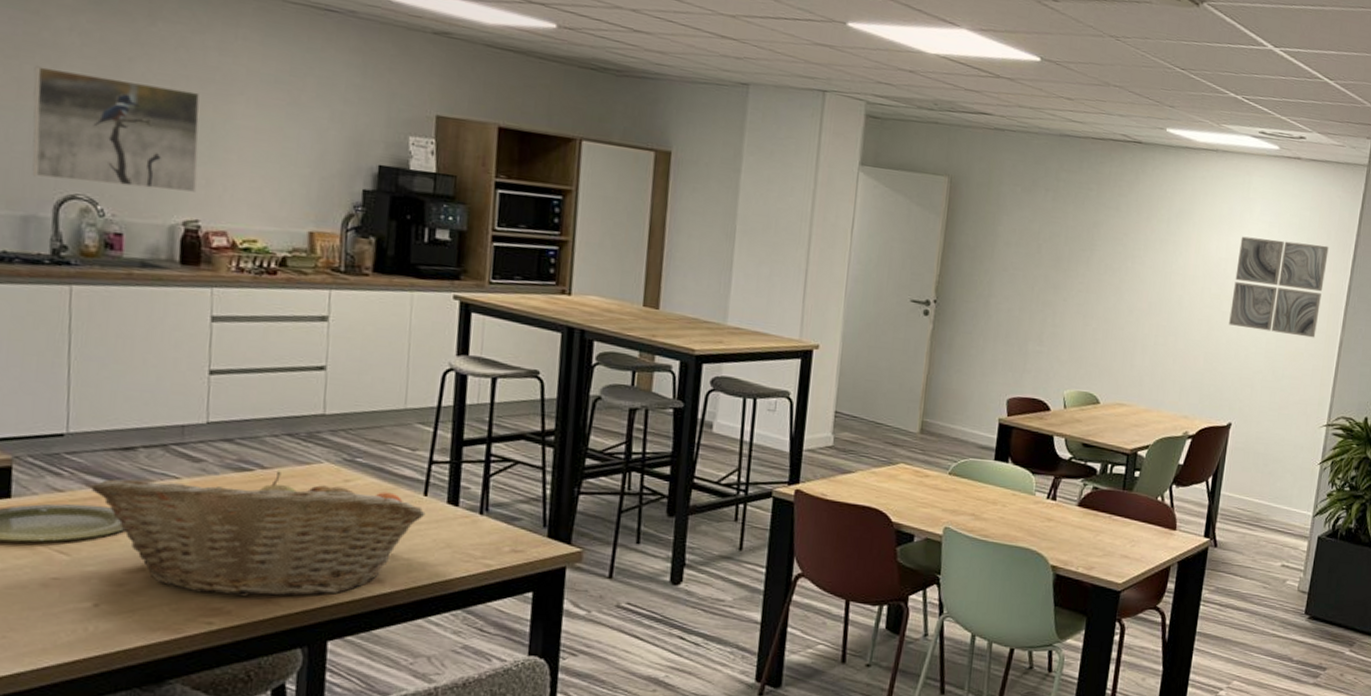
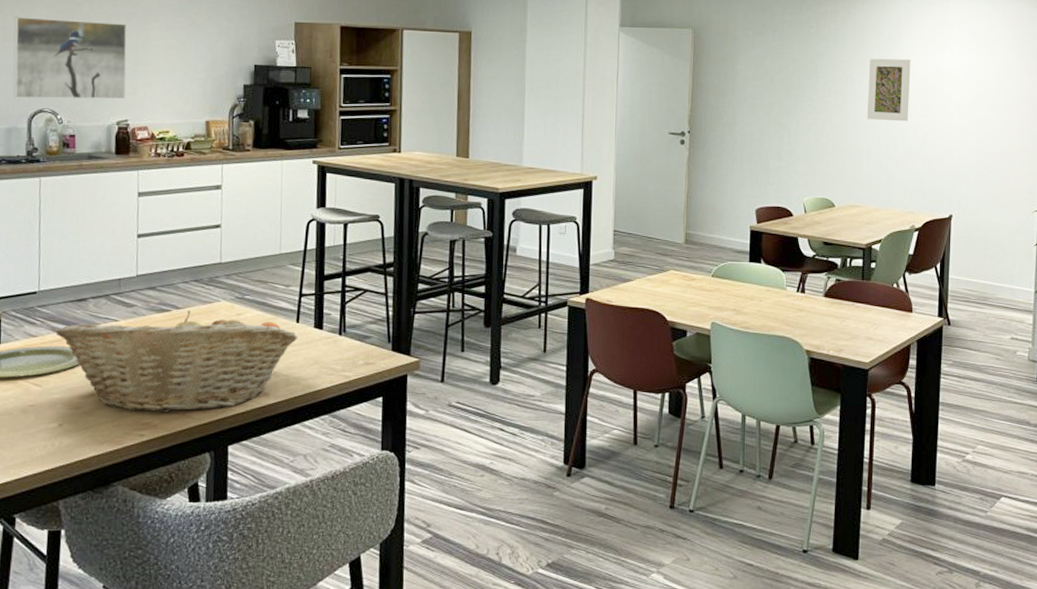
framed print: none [1145,233,1203,312] -> present [866,58,911,122]
wall art: present [1229,236,1329,338] -> none [941,53,1023,135]

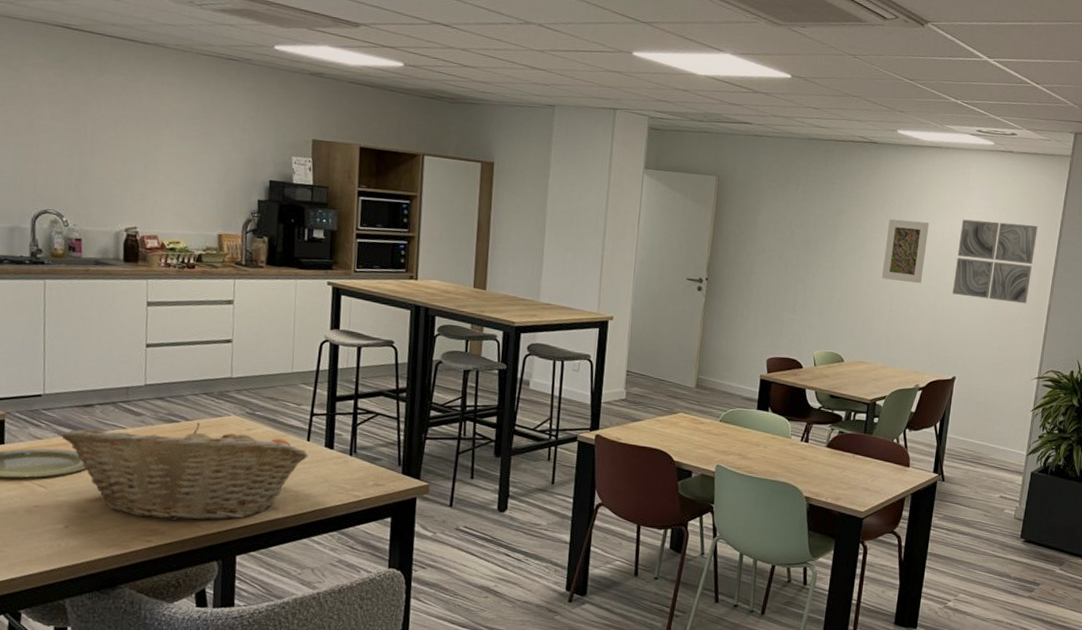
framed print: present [13,17,127,100] -> none [16,111,137,205]
wall art: none [941,53,1023,135] -> present [952,219,1038,304]

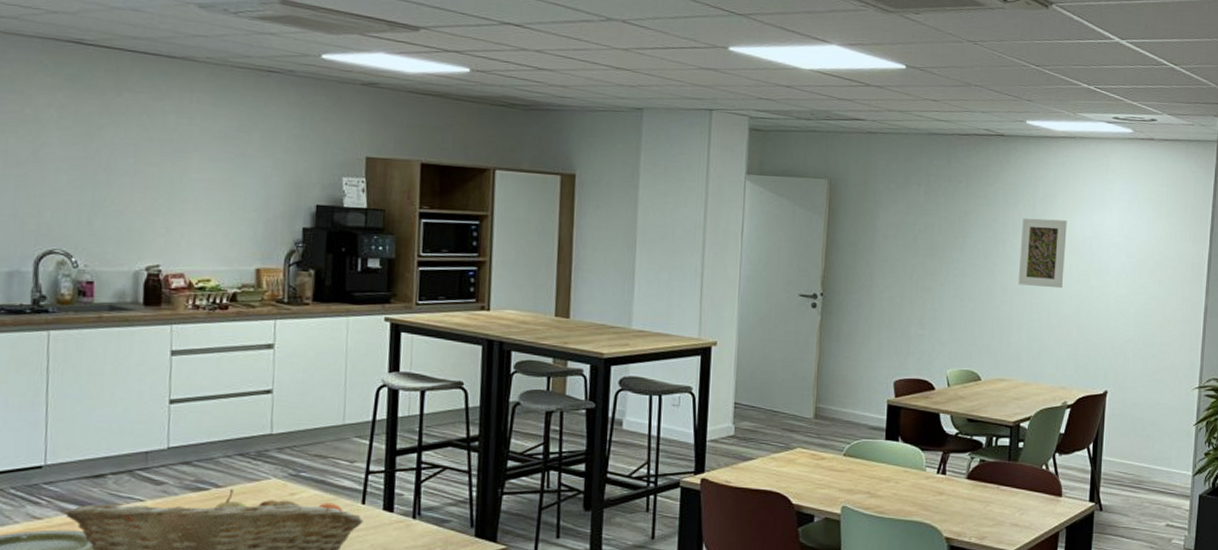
wall art: present [952,219,1038,304] -> none [1098,215,1187,306]

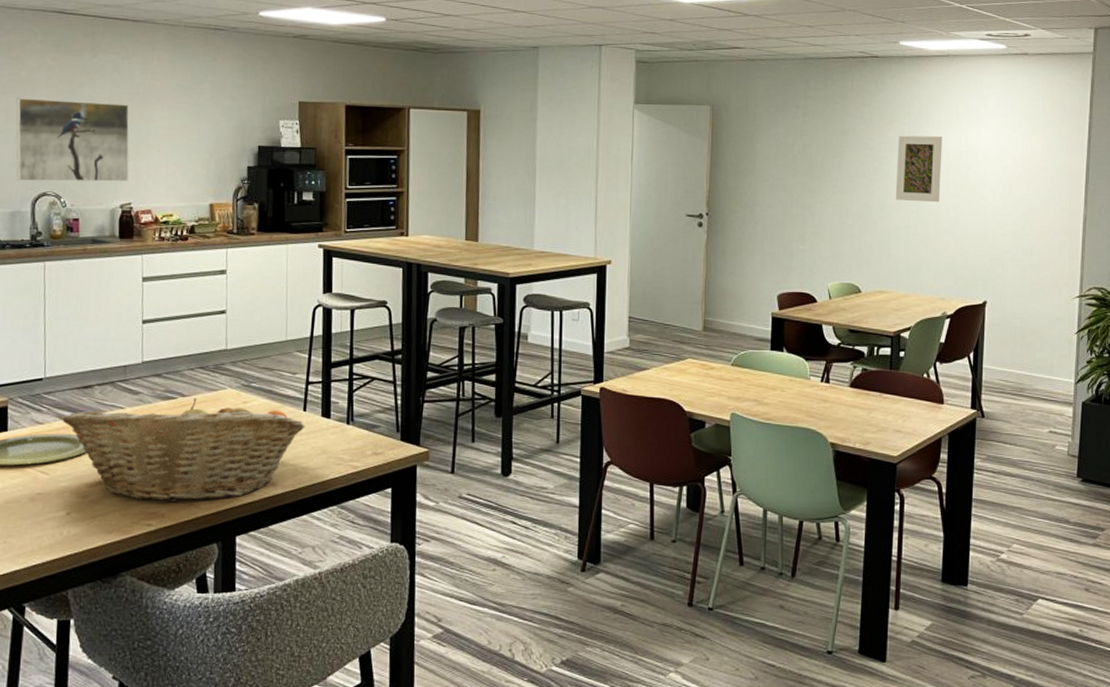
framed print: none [16,139,161,241] -> present [16,98,130,182]

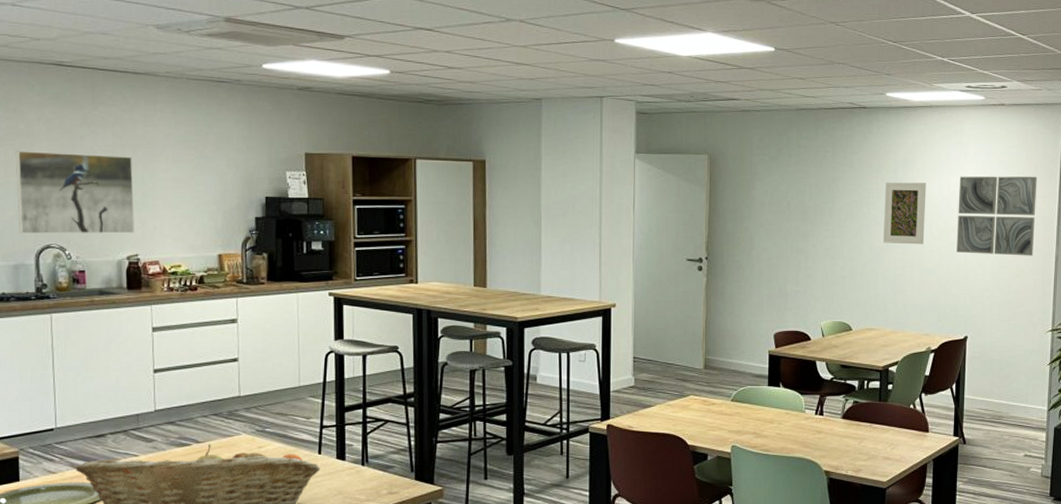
wall art: none [975,129,1064,216] -> present [956,176,1037,256]

